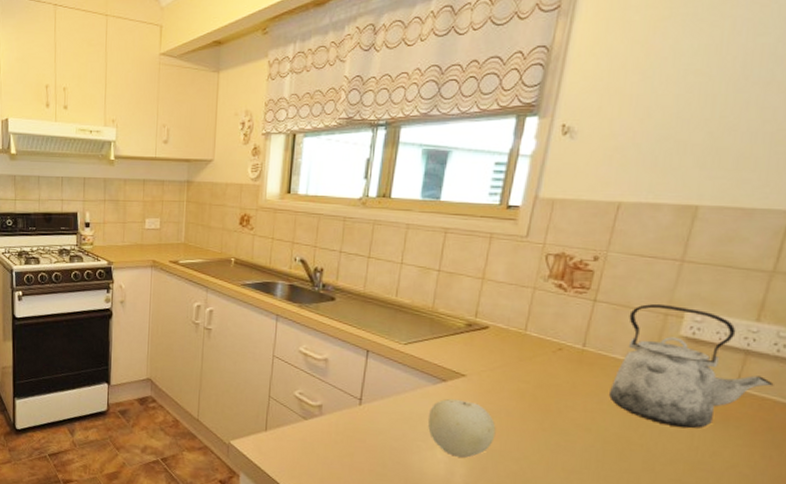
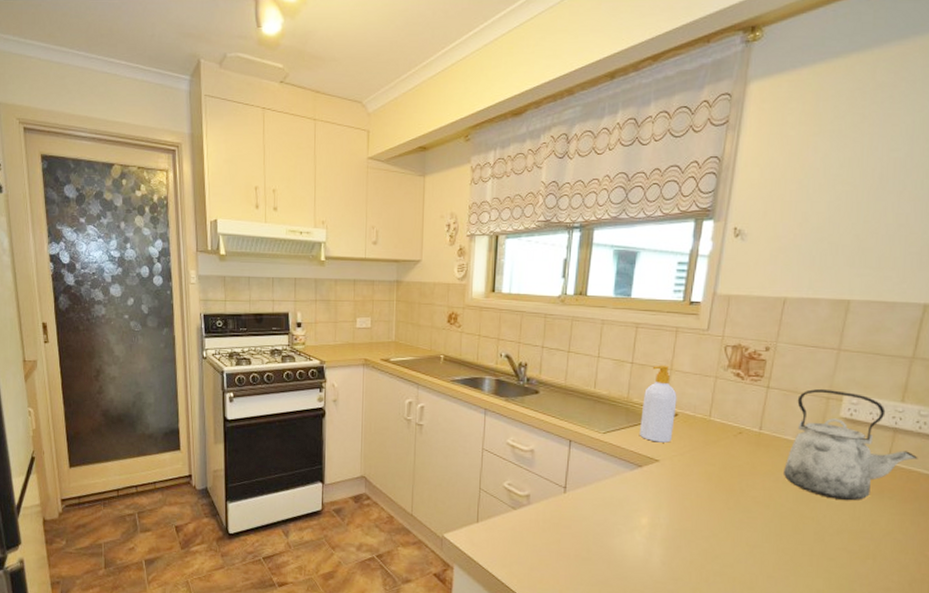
fruit: present [427,398,496,458] -> none [626,483,688,538]
soap bottle: none [445,273,489,357] -> present [640,365,677,443]

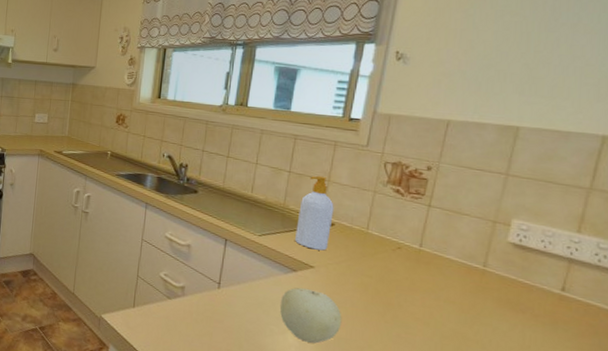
fruit: none [626,483,688,538] -> present [279,287,342,344]
kettle: present [784,388,918,501] -> none [445,211,597,329]

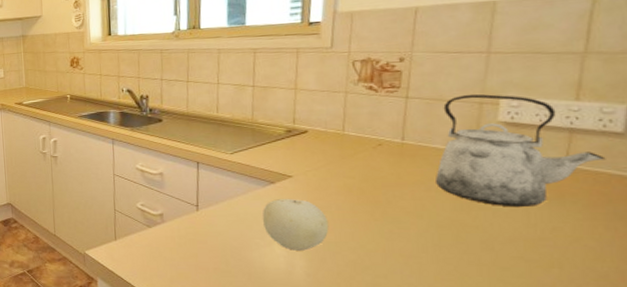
soap bottle: present [295,175,334,251] -> none [268,85,306,159]
kettle: none [445,211,597,329] -> present [436,93,606,208]

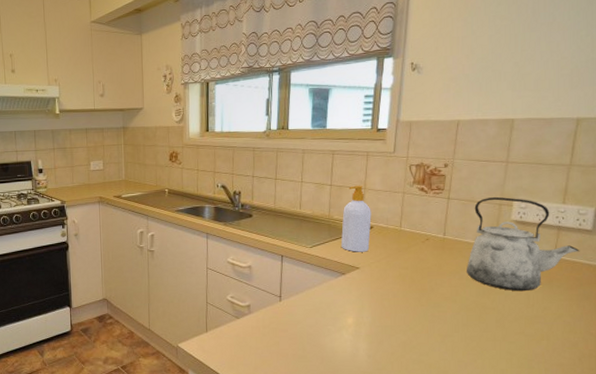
fruit: present [262,198,329,251] -> none [334,288,387,335]
soap bottle: none [268,85,306,159] -> present [341,185,372,252]

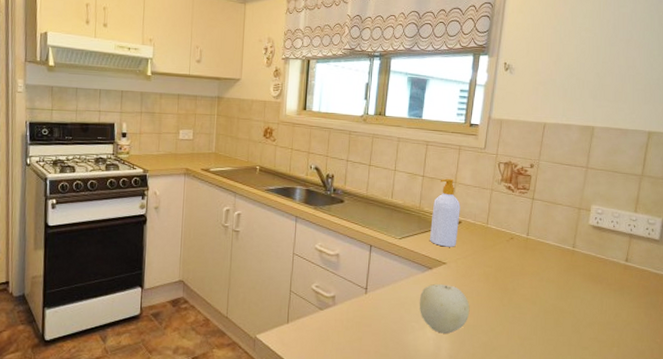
fruit: none [334,288,387,335] -> present [419,283,470,334]
kettle: present [467,196,580,292] -> none [547,200,649,297]

